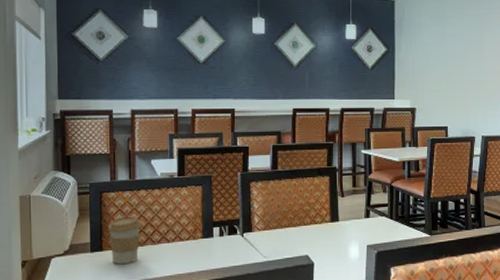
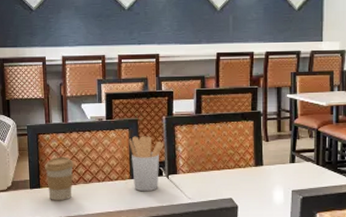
utensil holder: none [202,193,238,252] -> present [129,136,163,192]

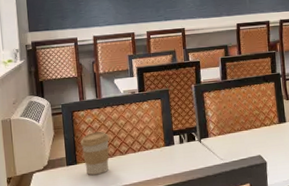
utensil holder: present [129,136,163,192] -> none [161,104,194,158]

